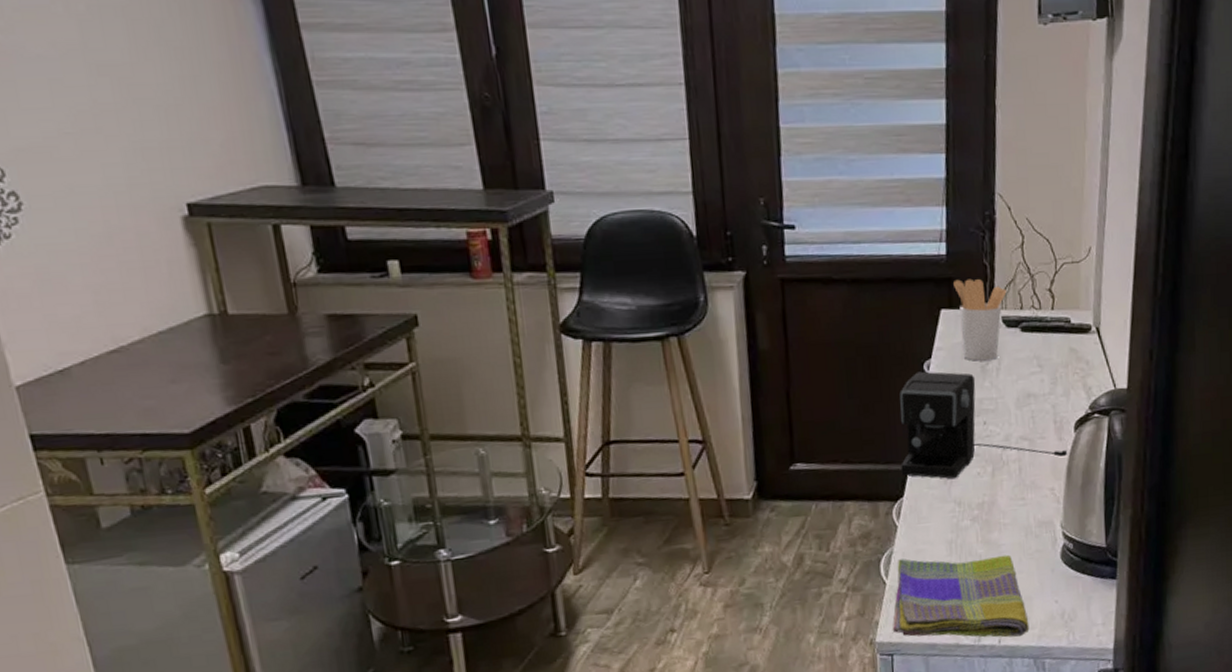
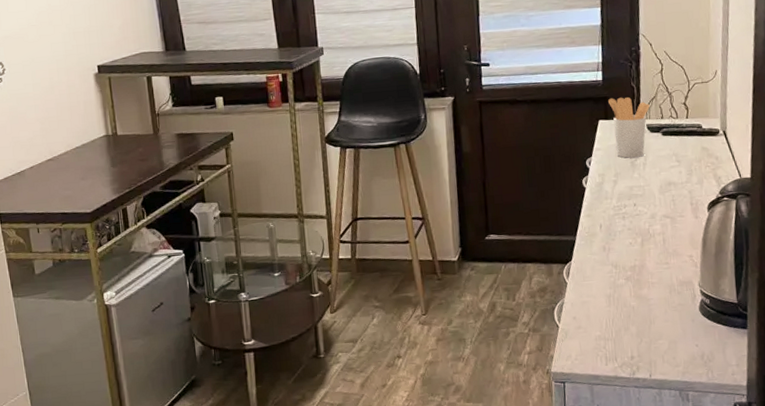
dish towel: present [892,554,1029,638] -> none [564,307,675,373]
coffee maker: present [899,371,1068,479] -> none [568,166,703,247]

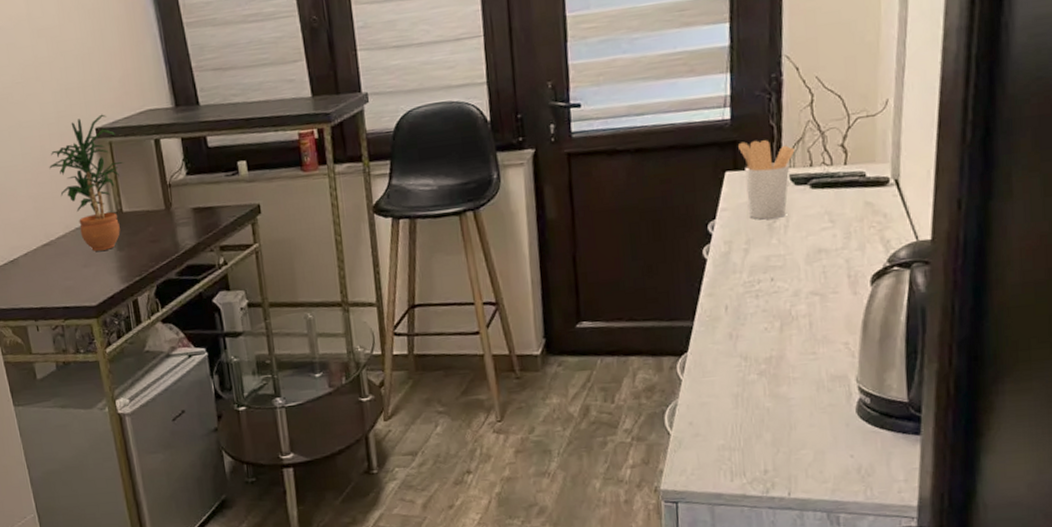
potted plant: none [56,54,120,167] -> present [49,114,124,251]

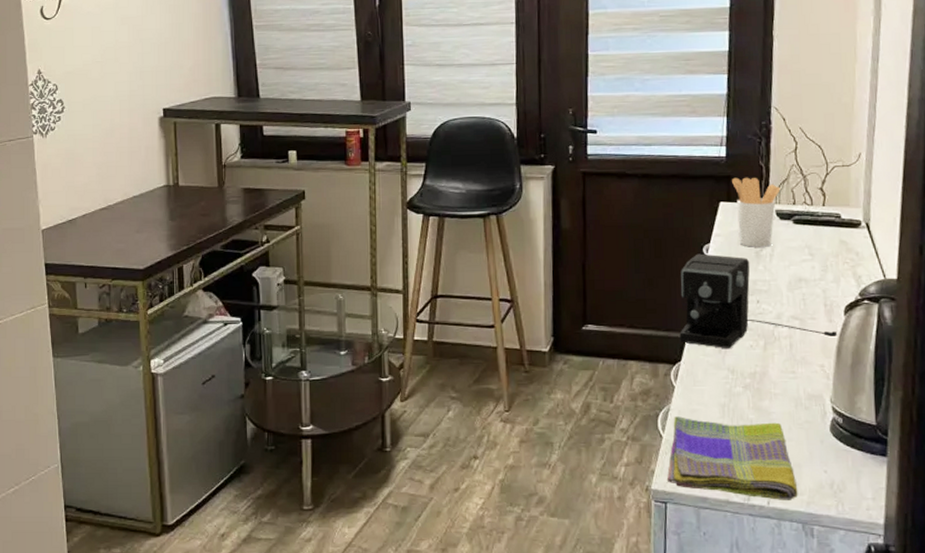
potted plant: present [49,114,124,251] -> none [116,97,185,219]
dish towel: none [676,408,822,490] -> present [666,416,798,500]
coffee maker: none [683,231,864,334] -> present [679,253,838,348]

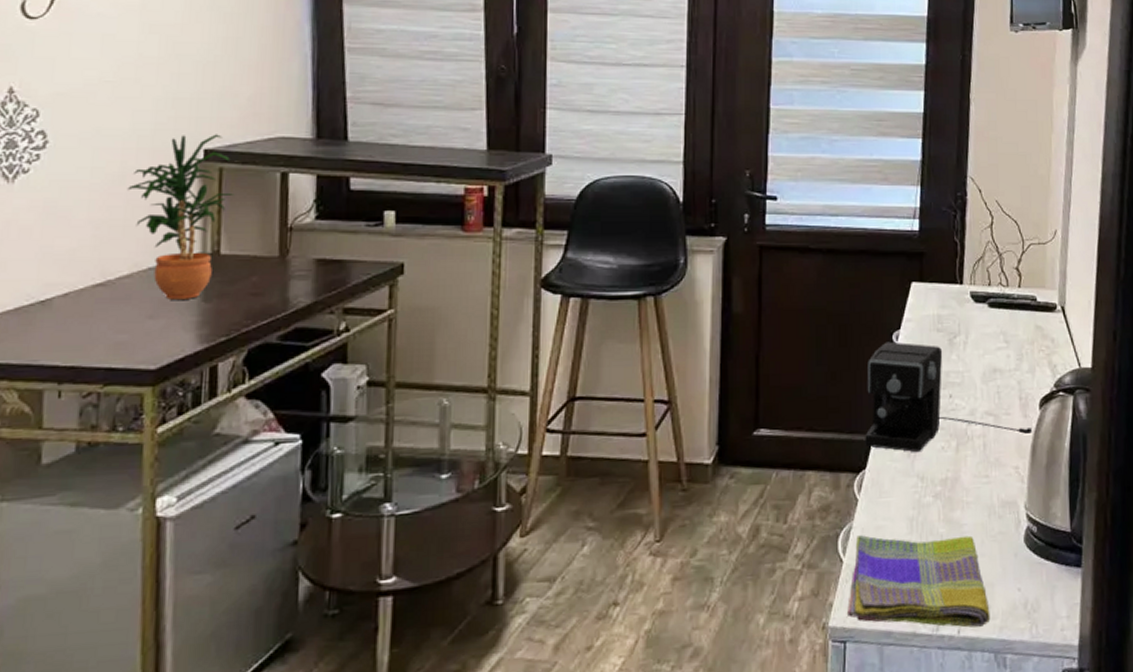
potted plant: none [116,97,185,219] -> present [127,134,234,300]
utensil holder: present [732,177,781,247] -> none [925,254,976,334]

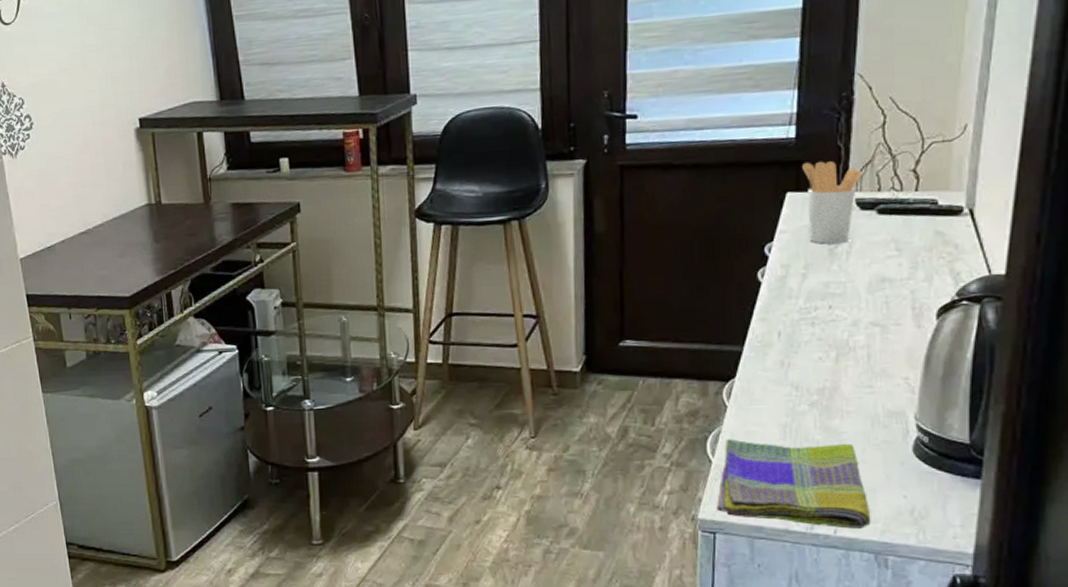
potted plant: present [127,134,234,300] -> none [91,104,165,242]
coffee maker: present [865,341,1033,452] -> none [734,254,927,362]
utensil holder: none [925,254,976,334] -> present [802,161,863,244]

